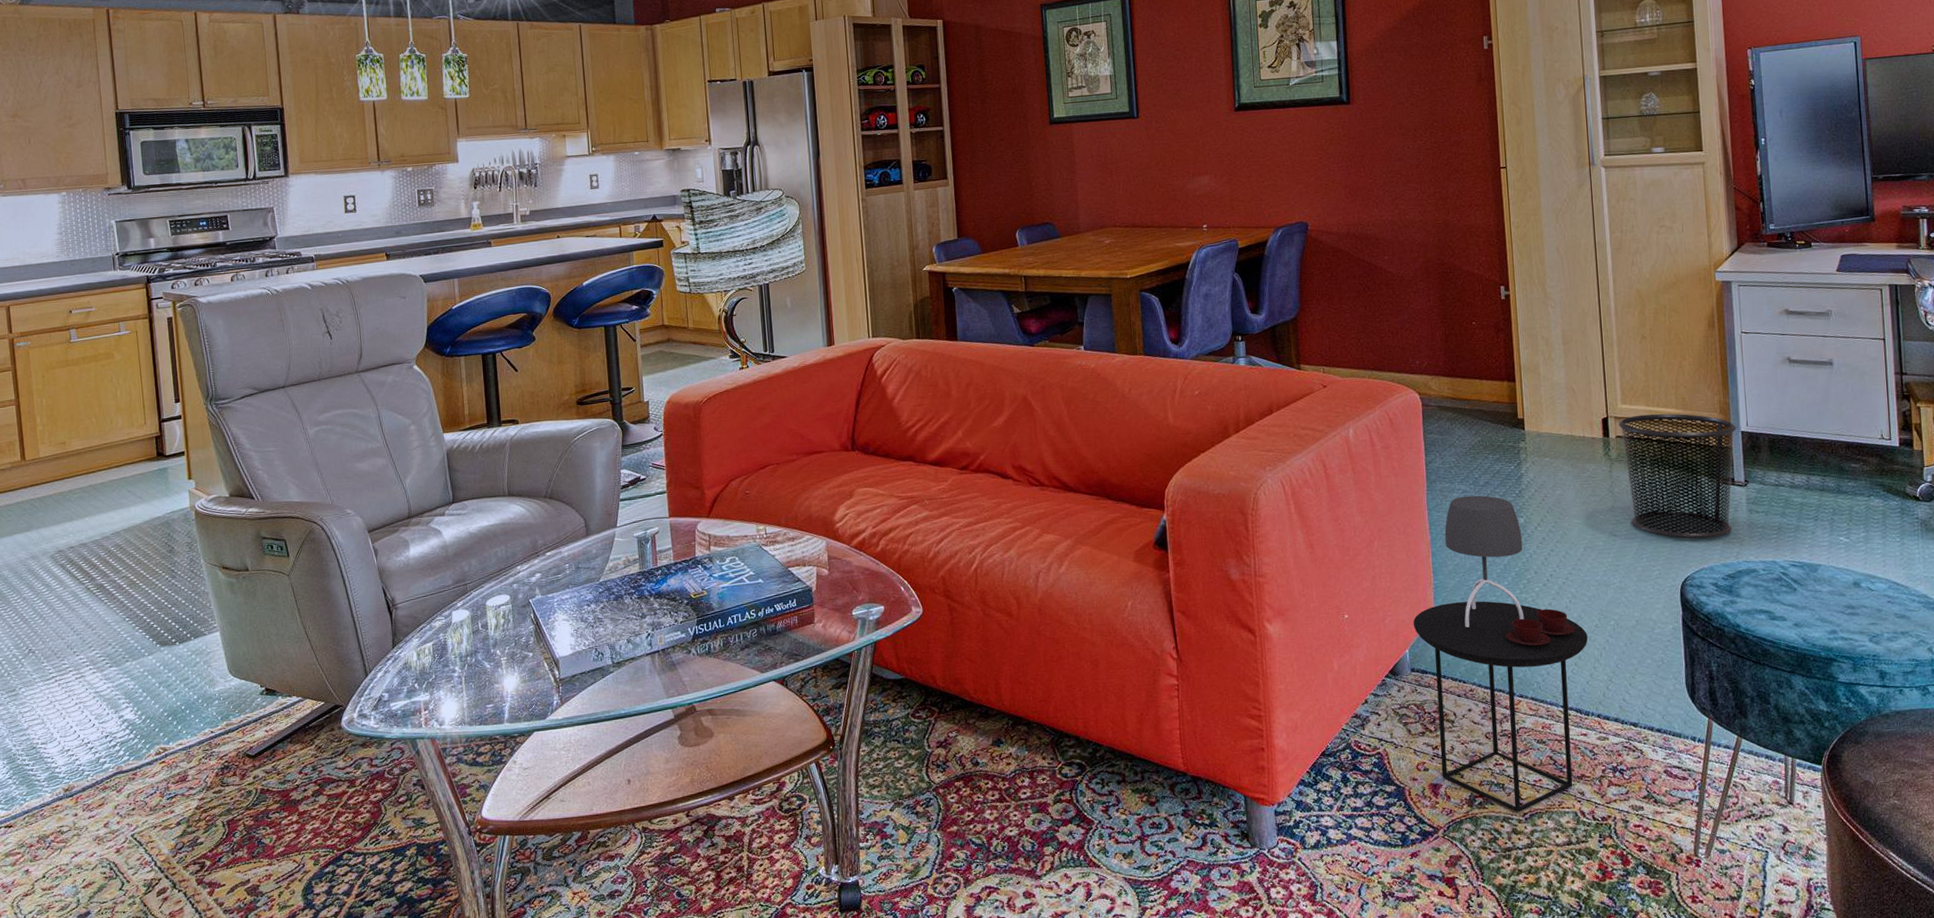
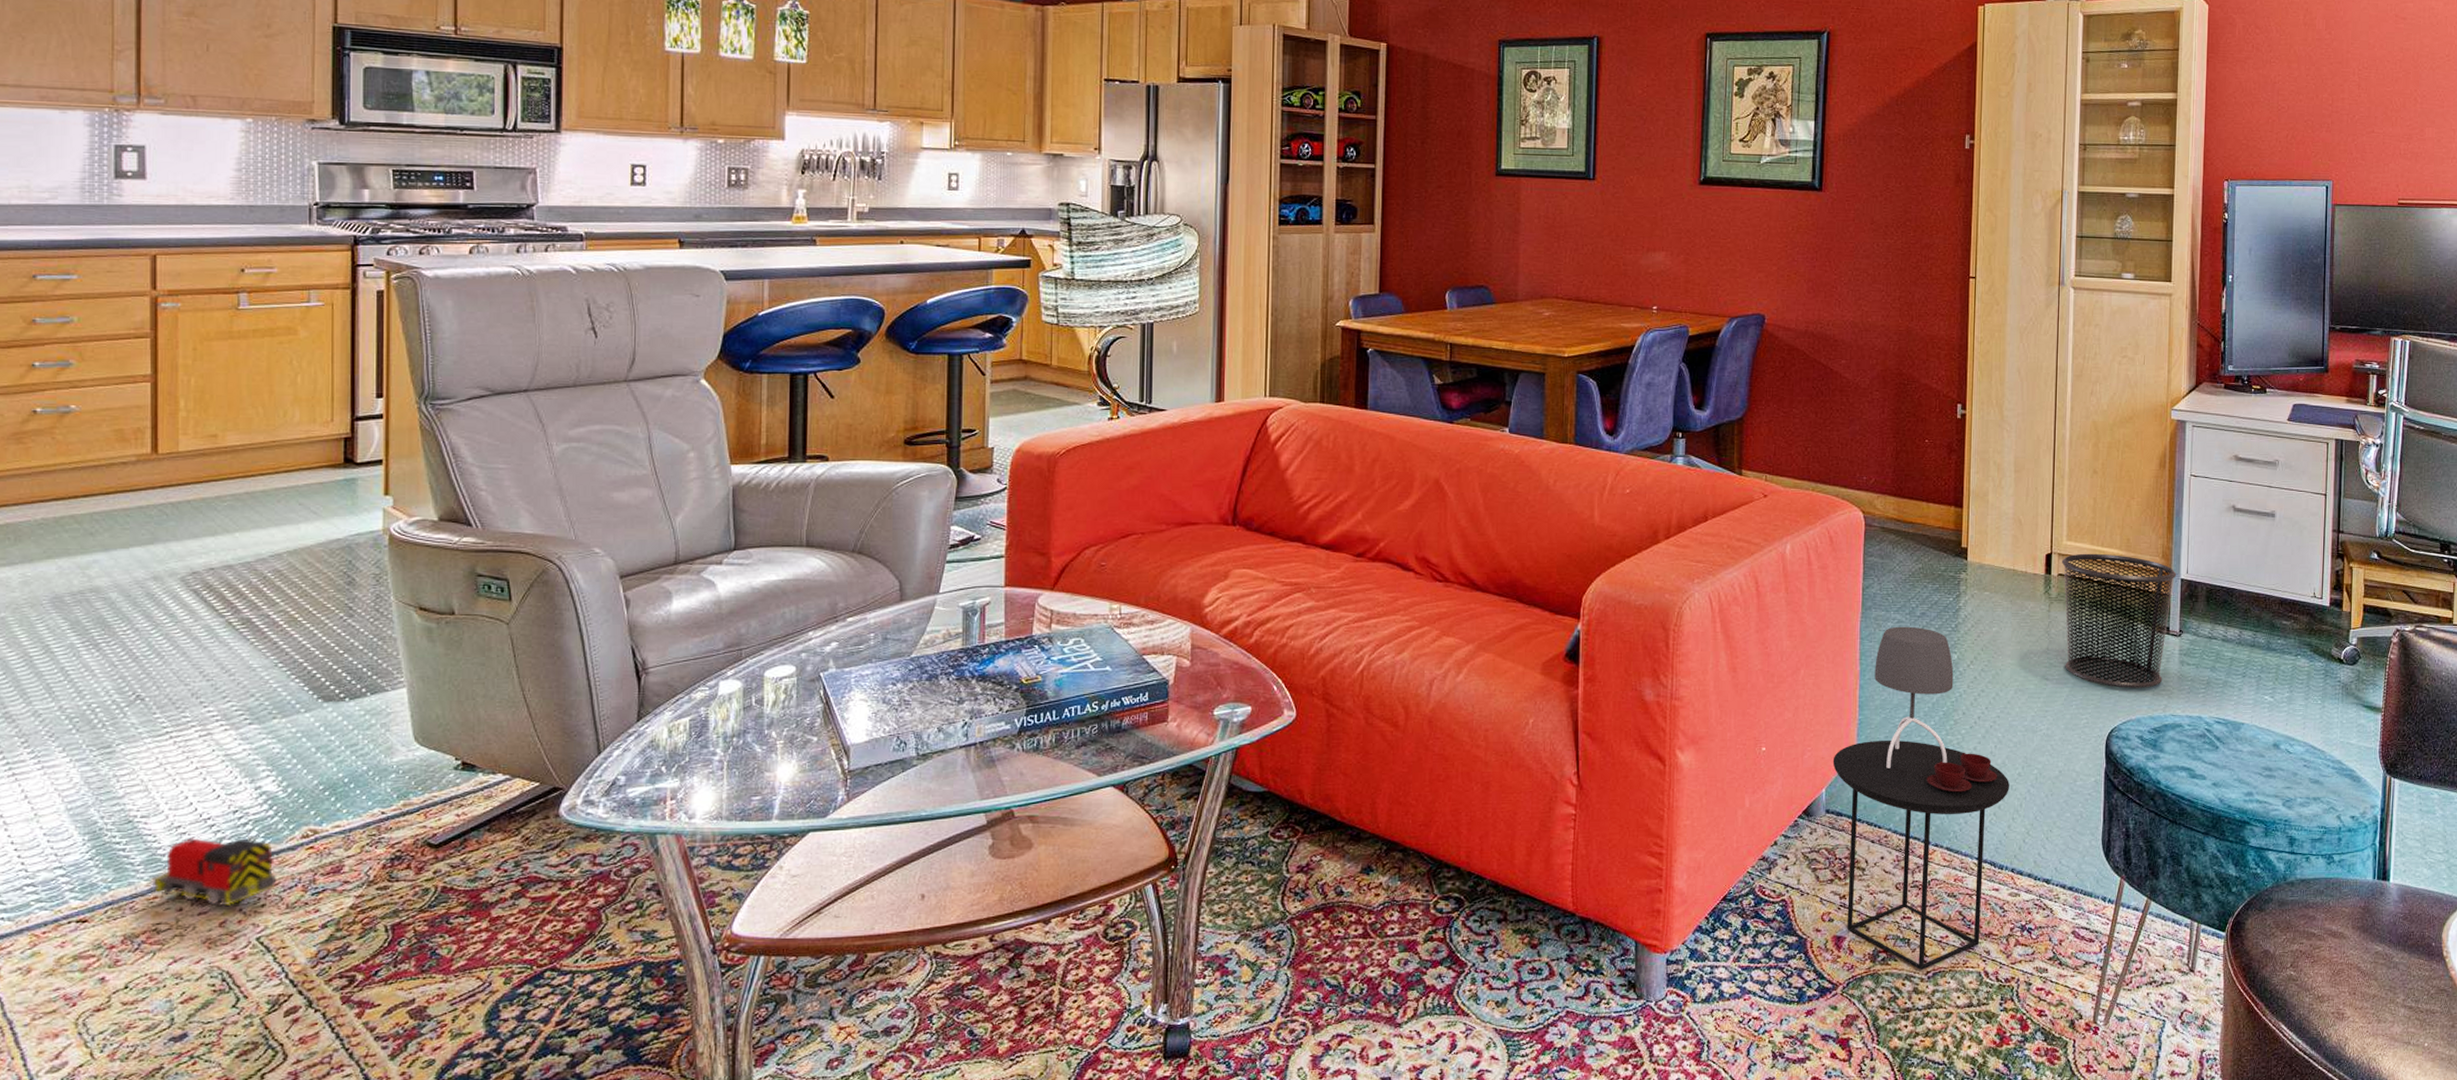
toy train: none [54,757,141,811] -> present [153,838,276,907]

